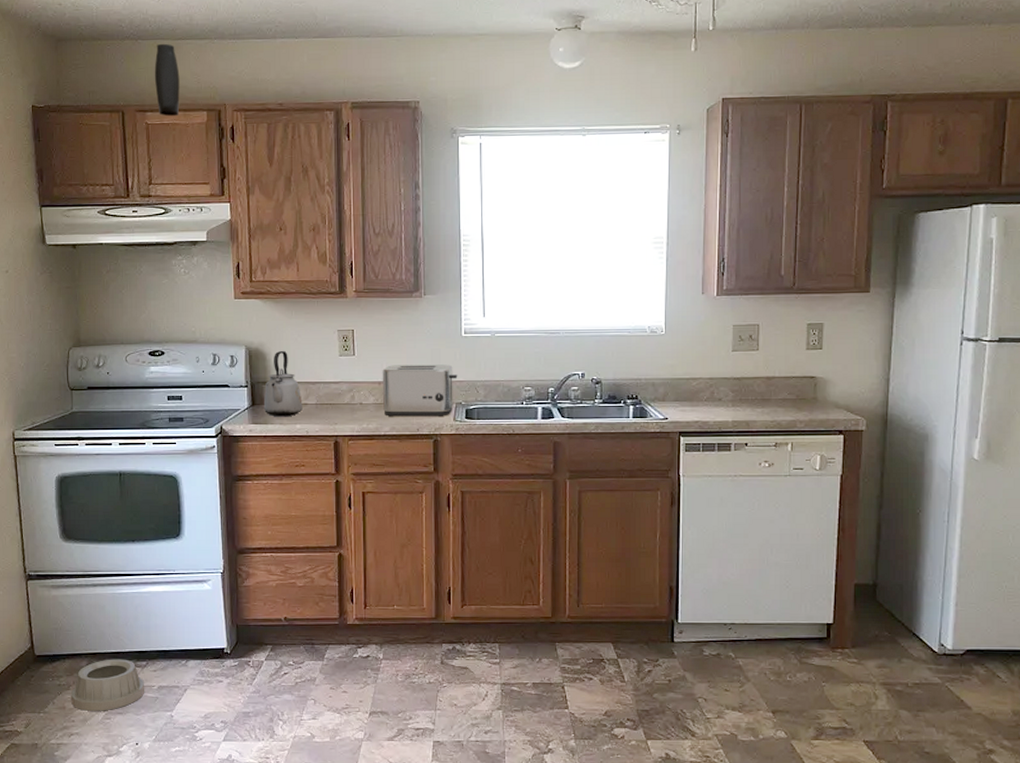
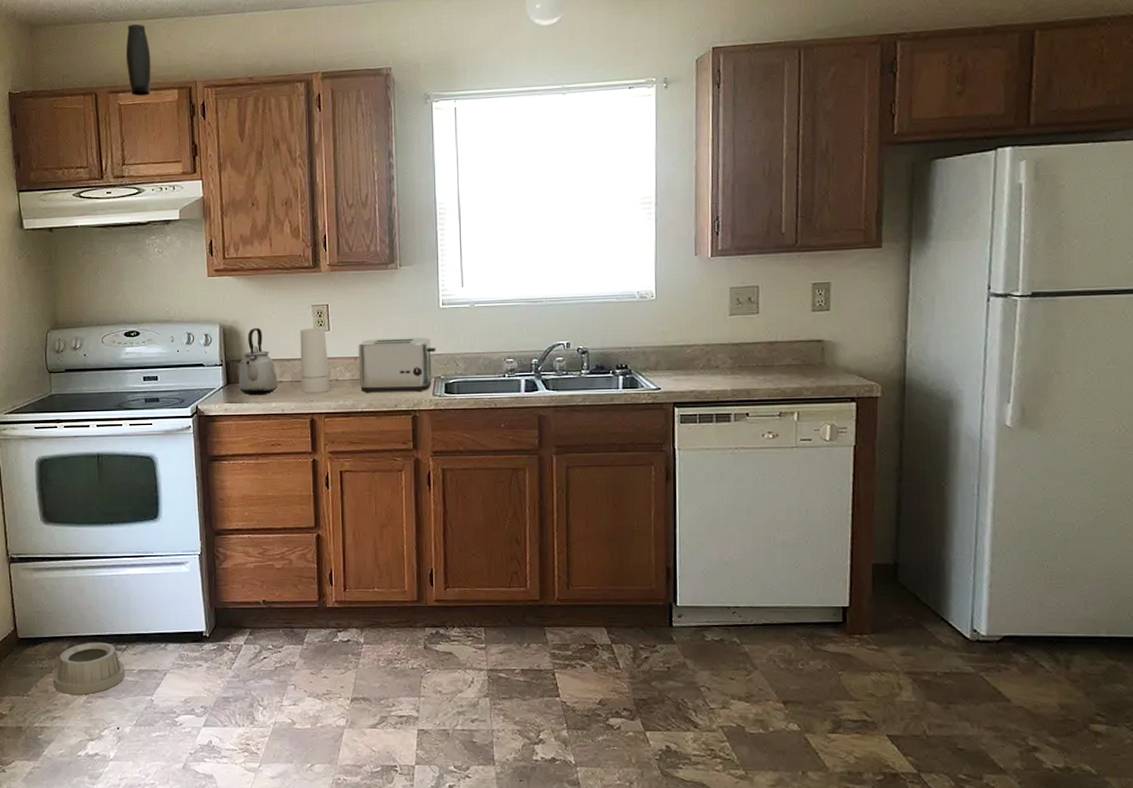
canister: none [325,352,354,416] -> present [300,327,330,393]

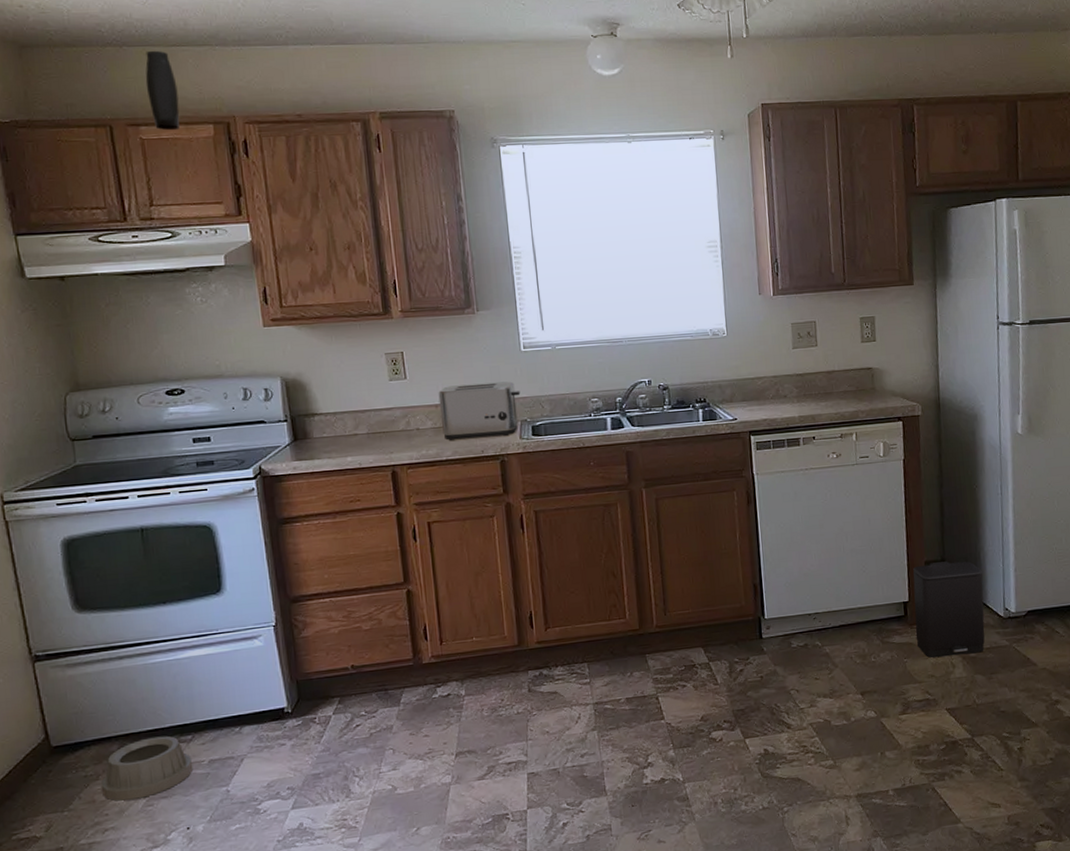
kettle: present [239,327,278,396] -> none [307,378,353,451]
canister: present [300,327,330,393] -> none [373,376,411,445]
pedal bin: none [855,567,946,677] -> present [913,561,985,658]

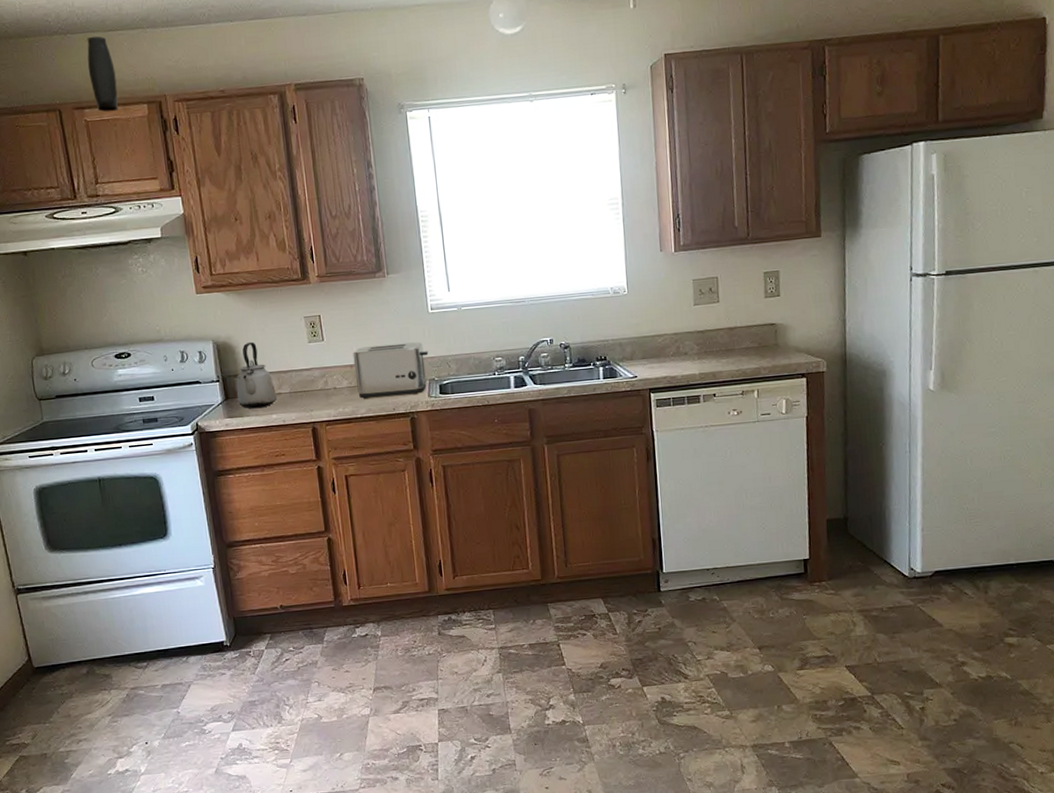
pet bowl: present [100,735,194,802] -> none [74,662,149,717]
kettle: none [307,378,353,451] -> present [236,341,277,409]
pedal bin: present [913,561,985,658] -> none [814,519,888,615]

